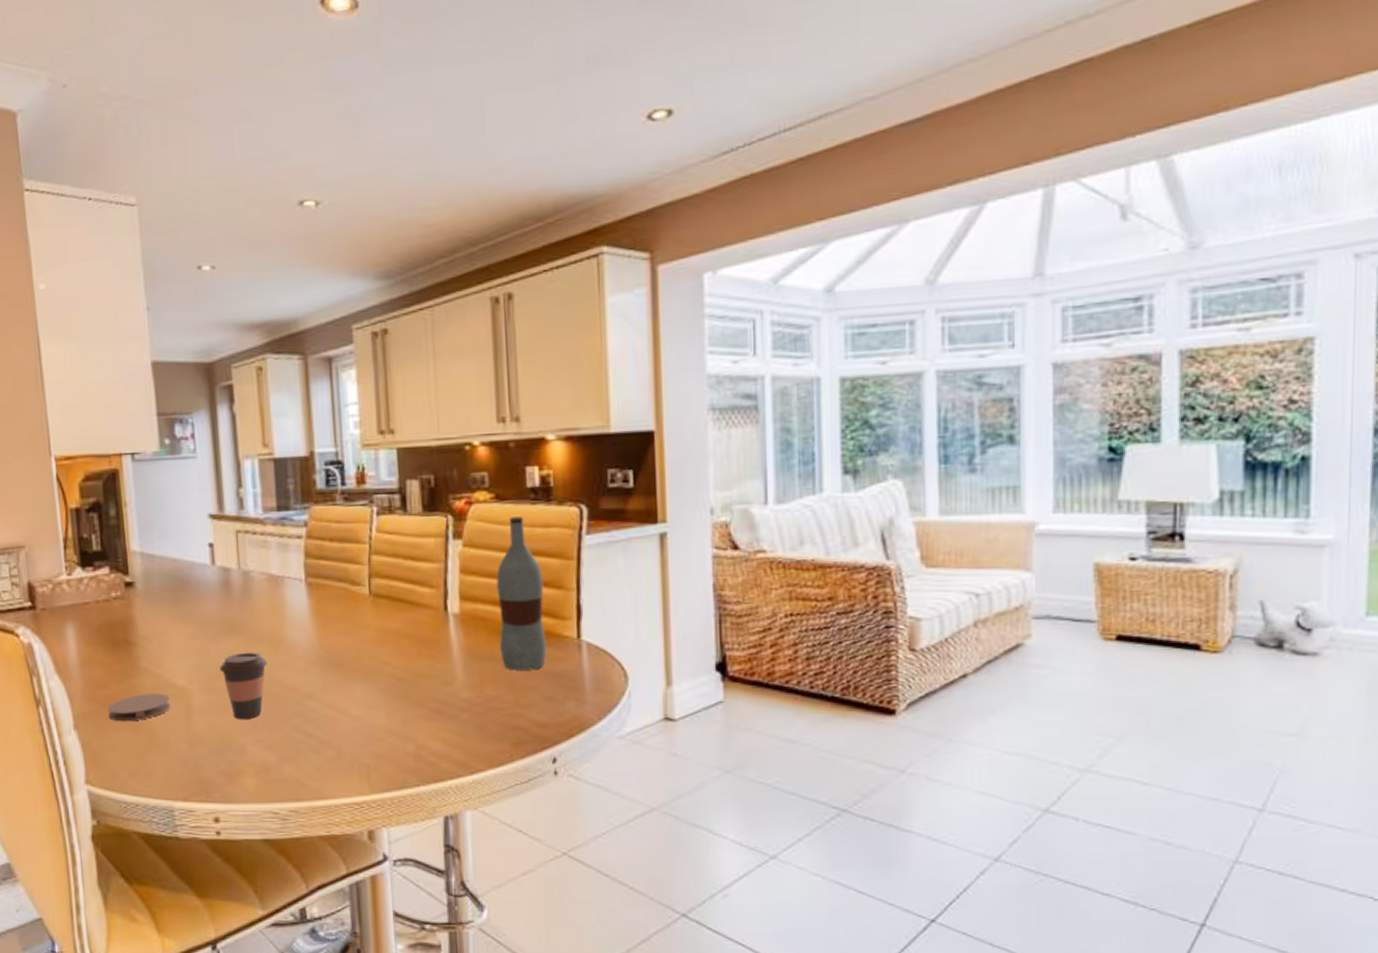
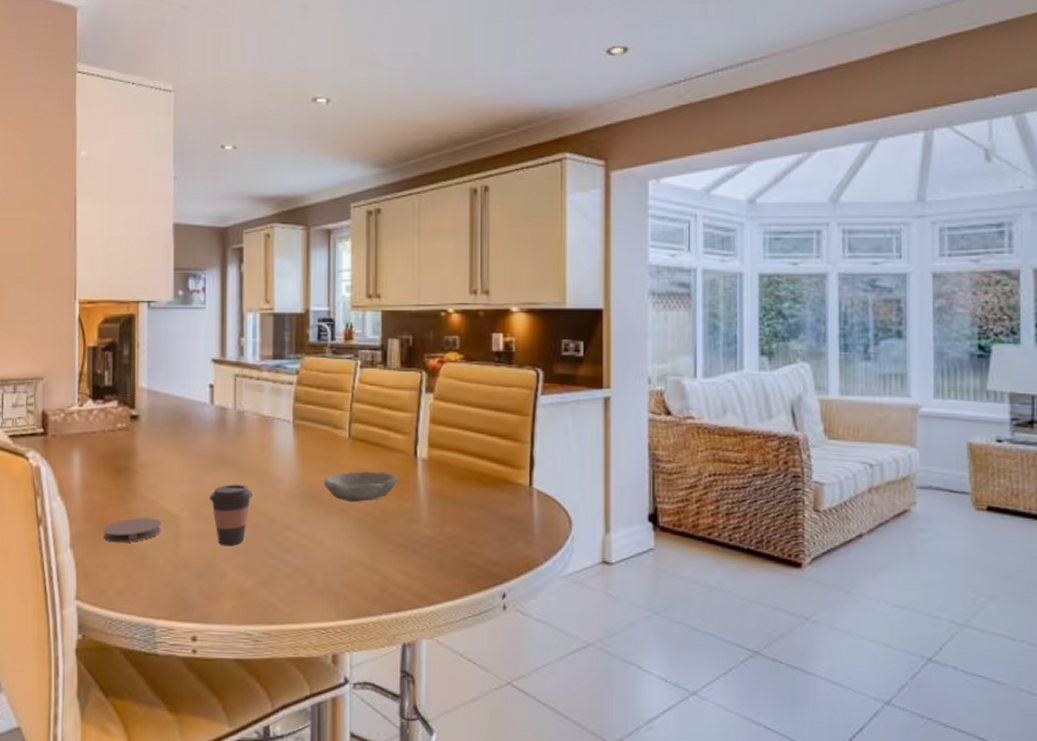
bowl: none [345,630,428,666] -> present [324,471,398,503]
bottle: present [496,517,547,671] -> none [461,376,503,513]

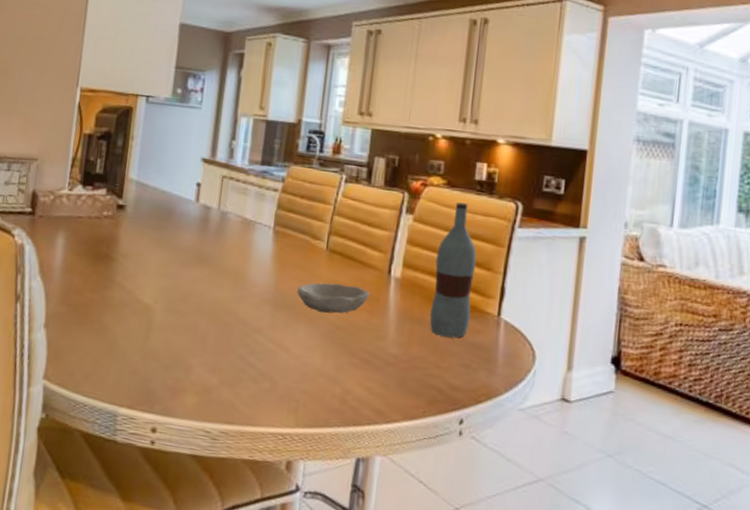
coaster: present [103,518,162,543] -> none [78,305,135,329]
coffee cup: present [210,484,254,546] -> none [184,282,228,343]
bottle: none [461,376,503,513] -> present [429,203,477,338]

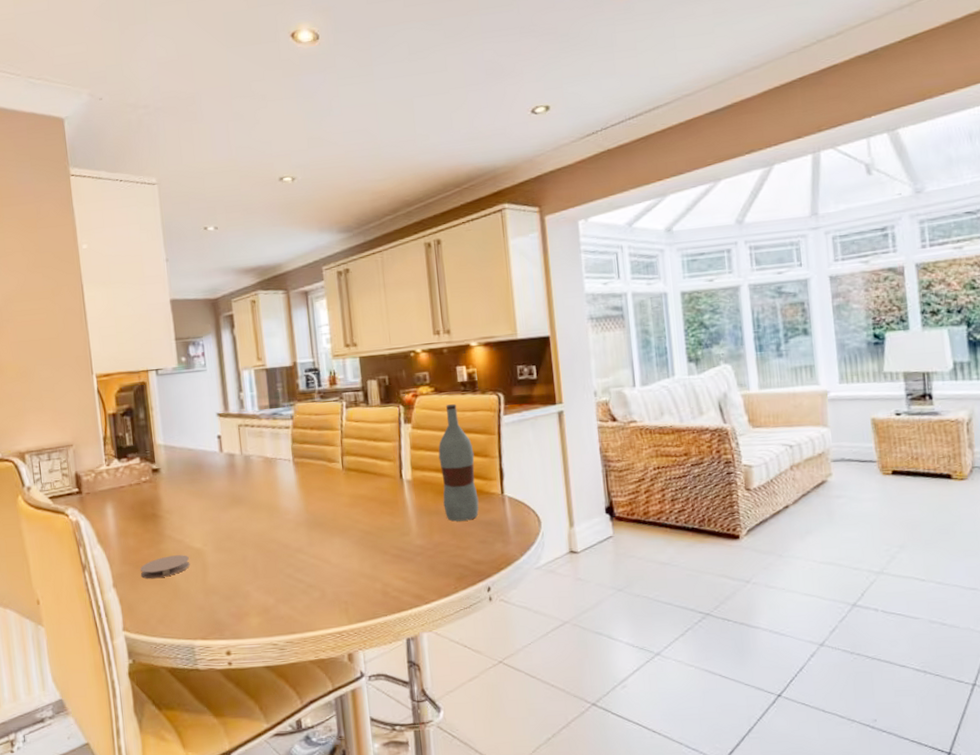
coaster: none [78,305,135,329] -> present [140,555,191,579]
bowl: present [297,283,370,314] -> none [325,494,388,524]

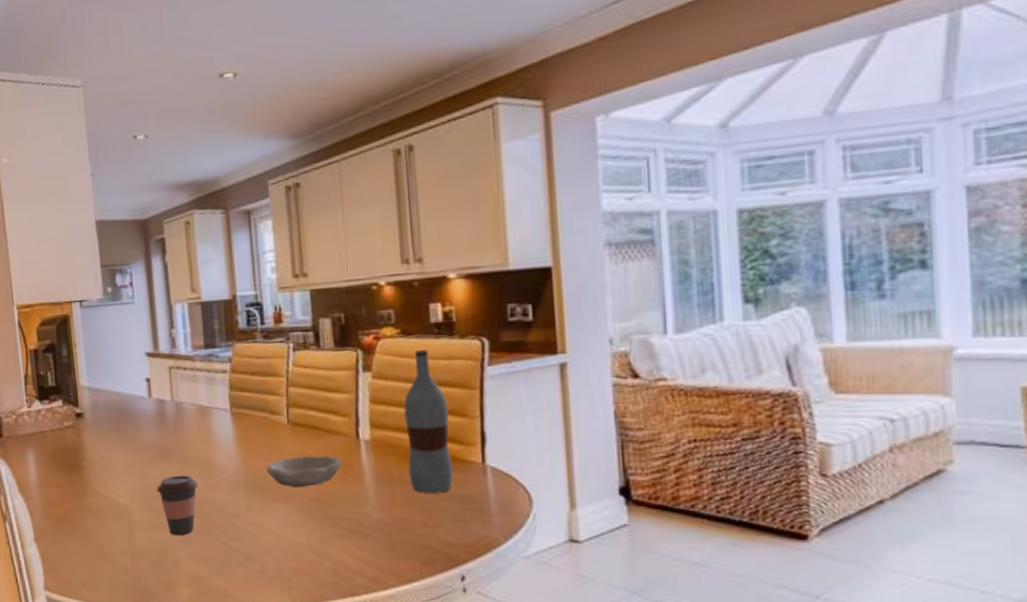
coaster: present [140,555,191,579] -> none [62,511,116,536]
coffee cup: none [228,518,266,572] -> present [157,475,199,536]
bowl: none [325,494,388,524] -> present [266,455,342,488]

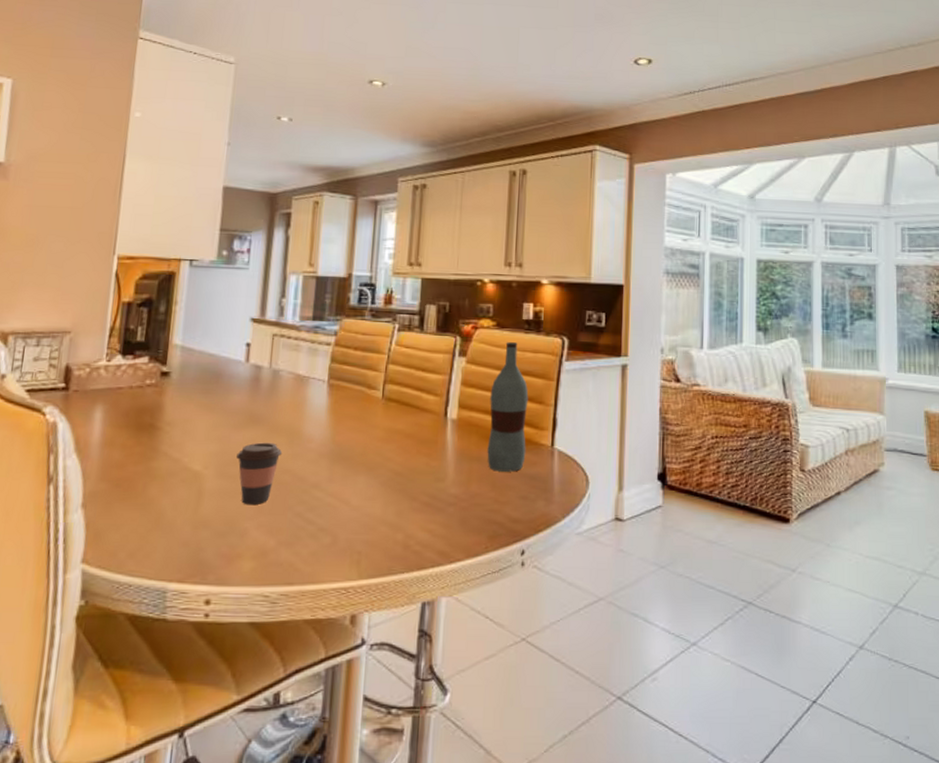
bowl: present [266,455,342,488] -> none [354,430,428,462]

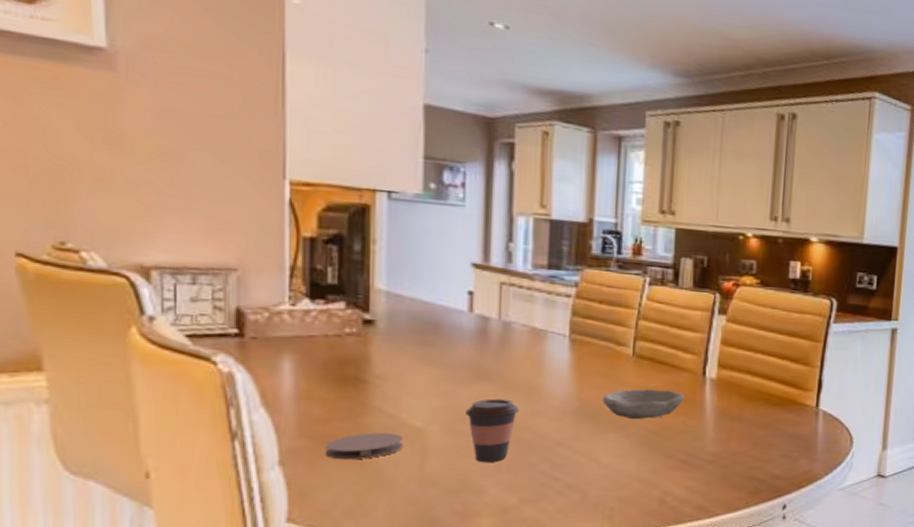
coaster: none [119,476,184,503] -> present [325,433,404,460]
bowl: none [354,430,428,462] -> present [603,389,684,420]
bottle: present [487,342,529,472] -> none [748,301,794,431]

